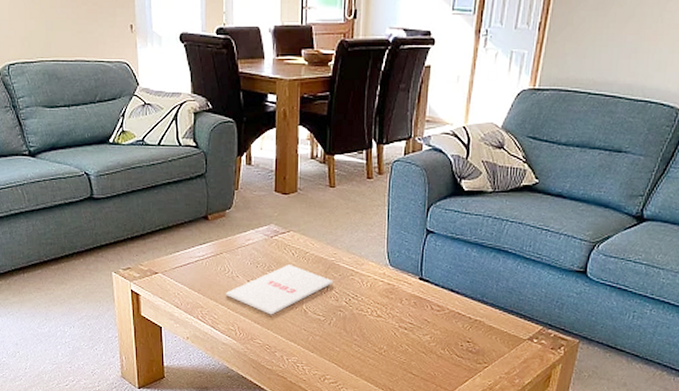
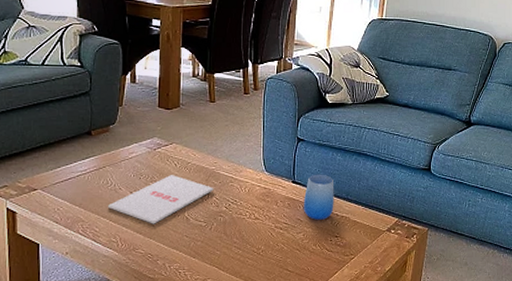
cup: none [431,271,468,323] -> present [303,174,334,221]

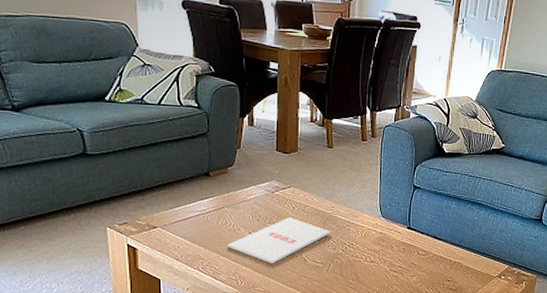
cup: present [303,174,334,221] -> none [417,221,448,266]

